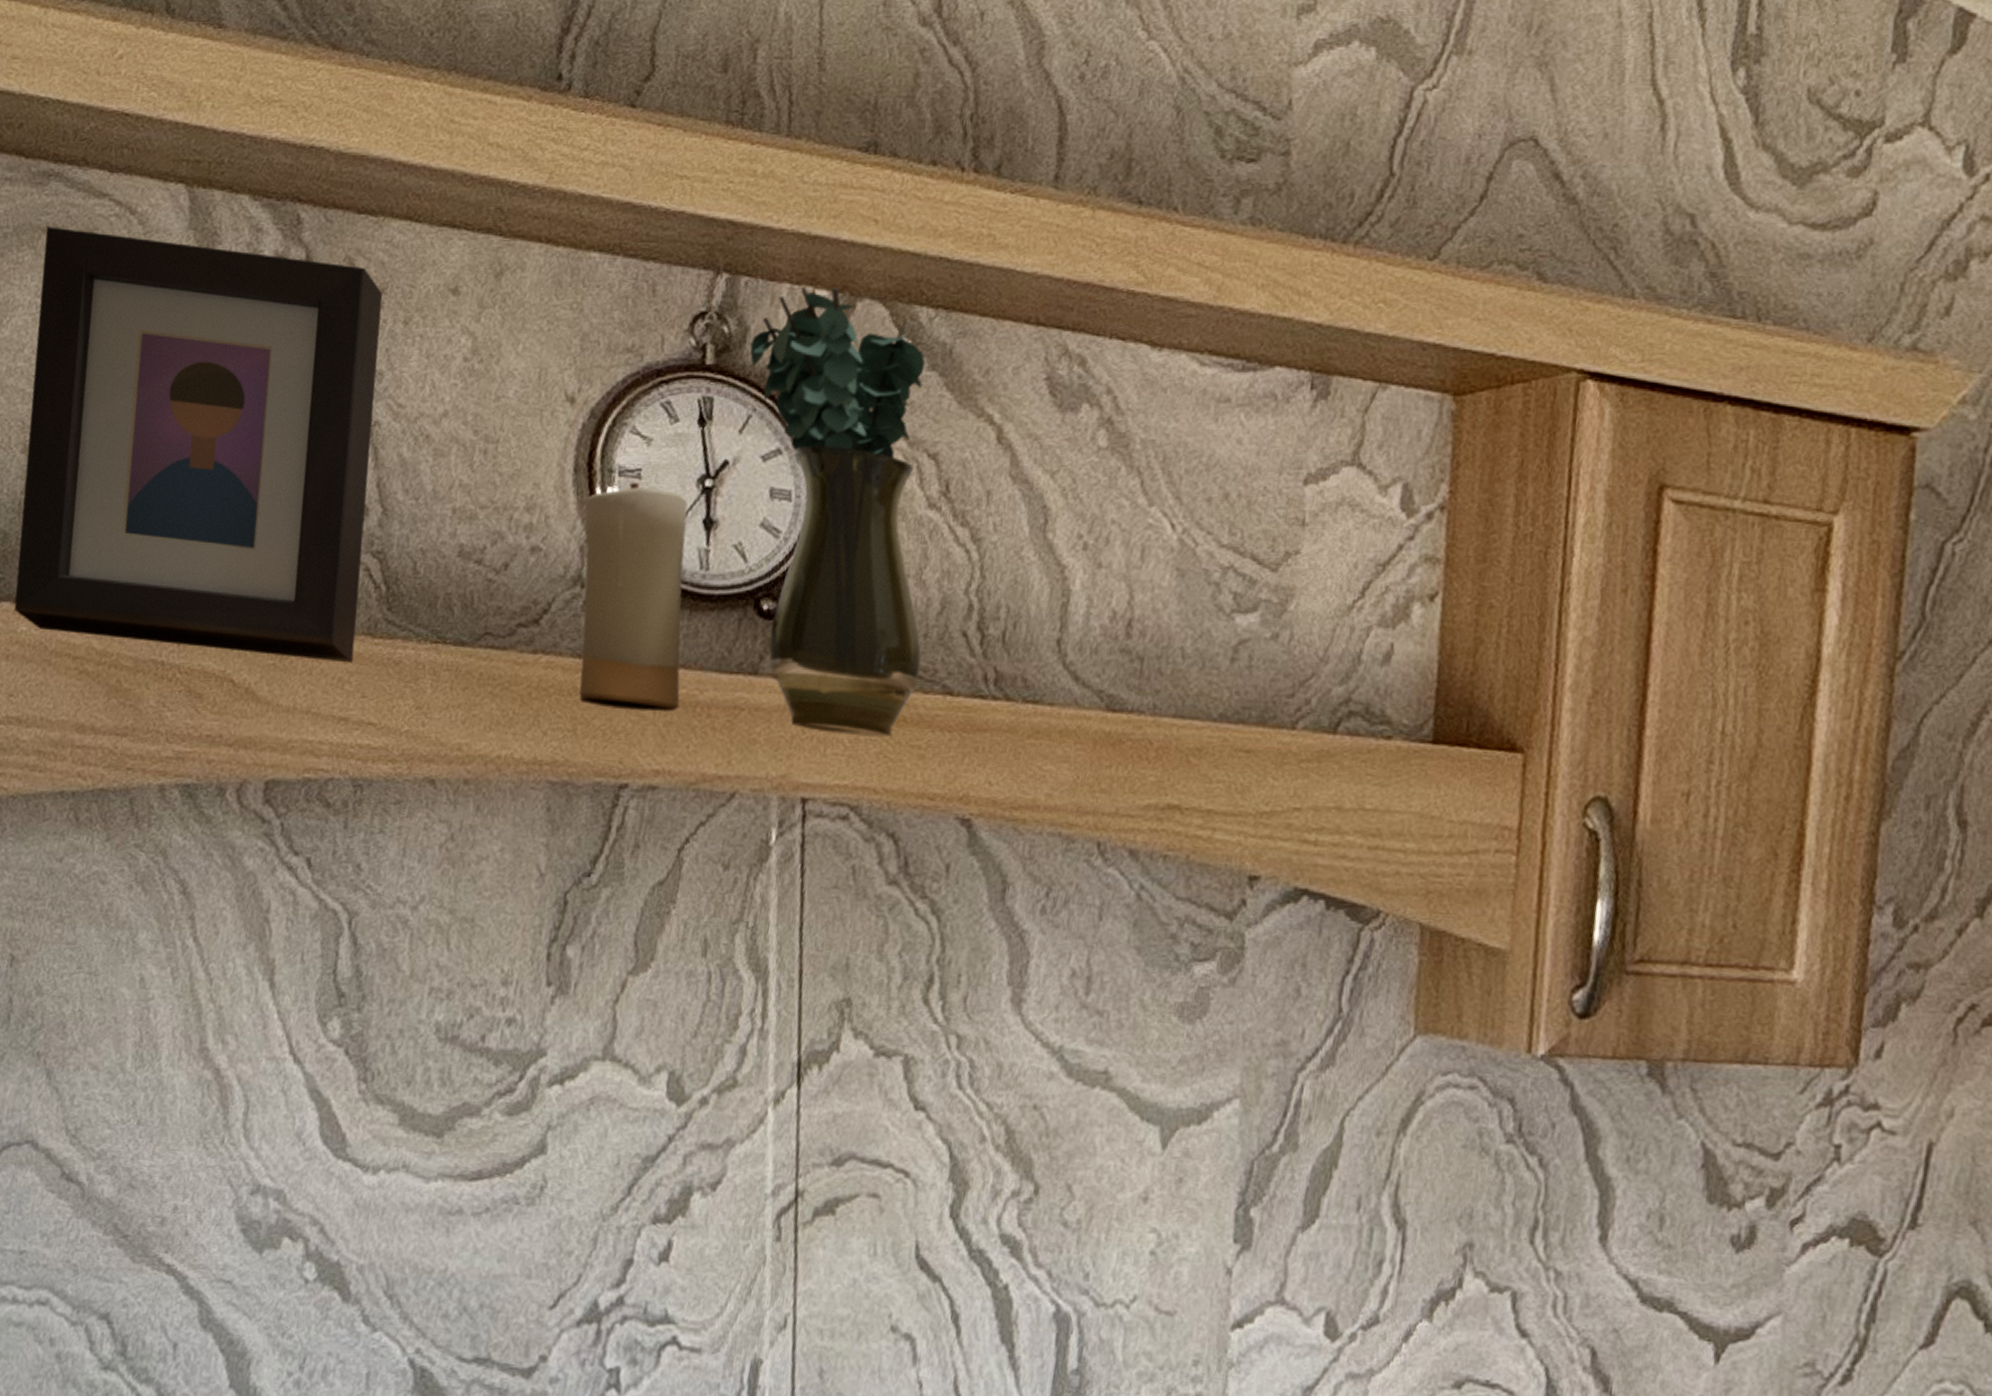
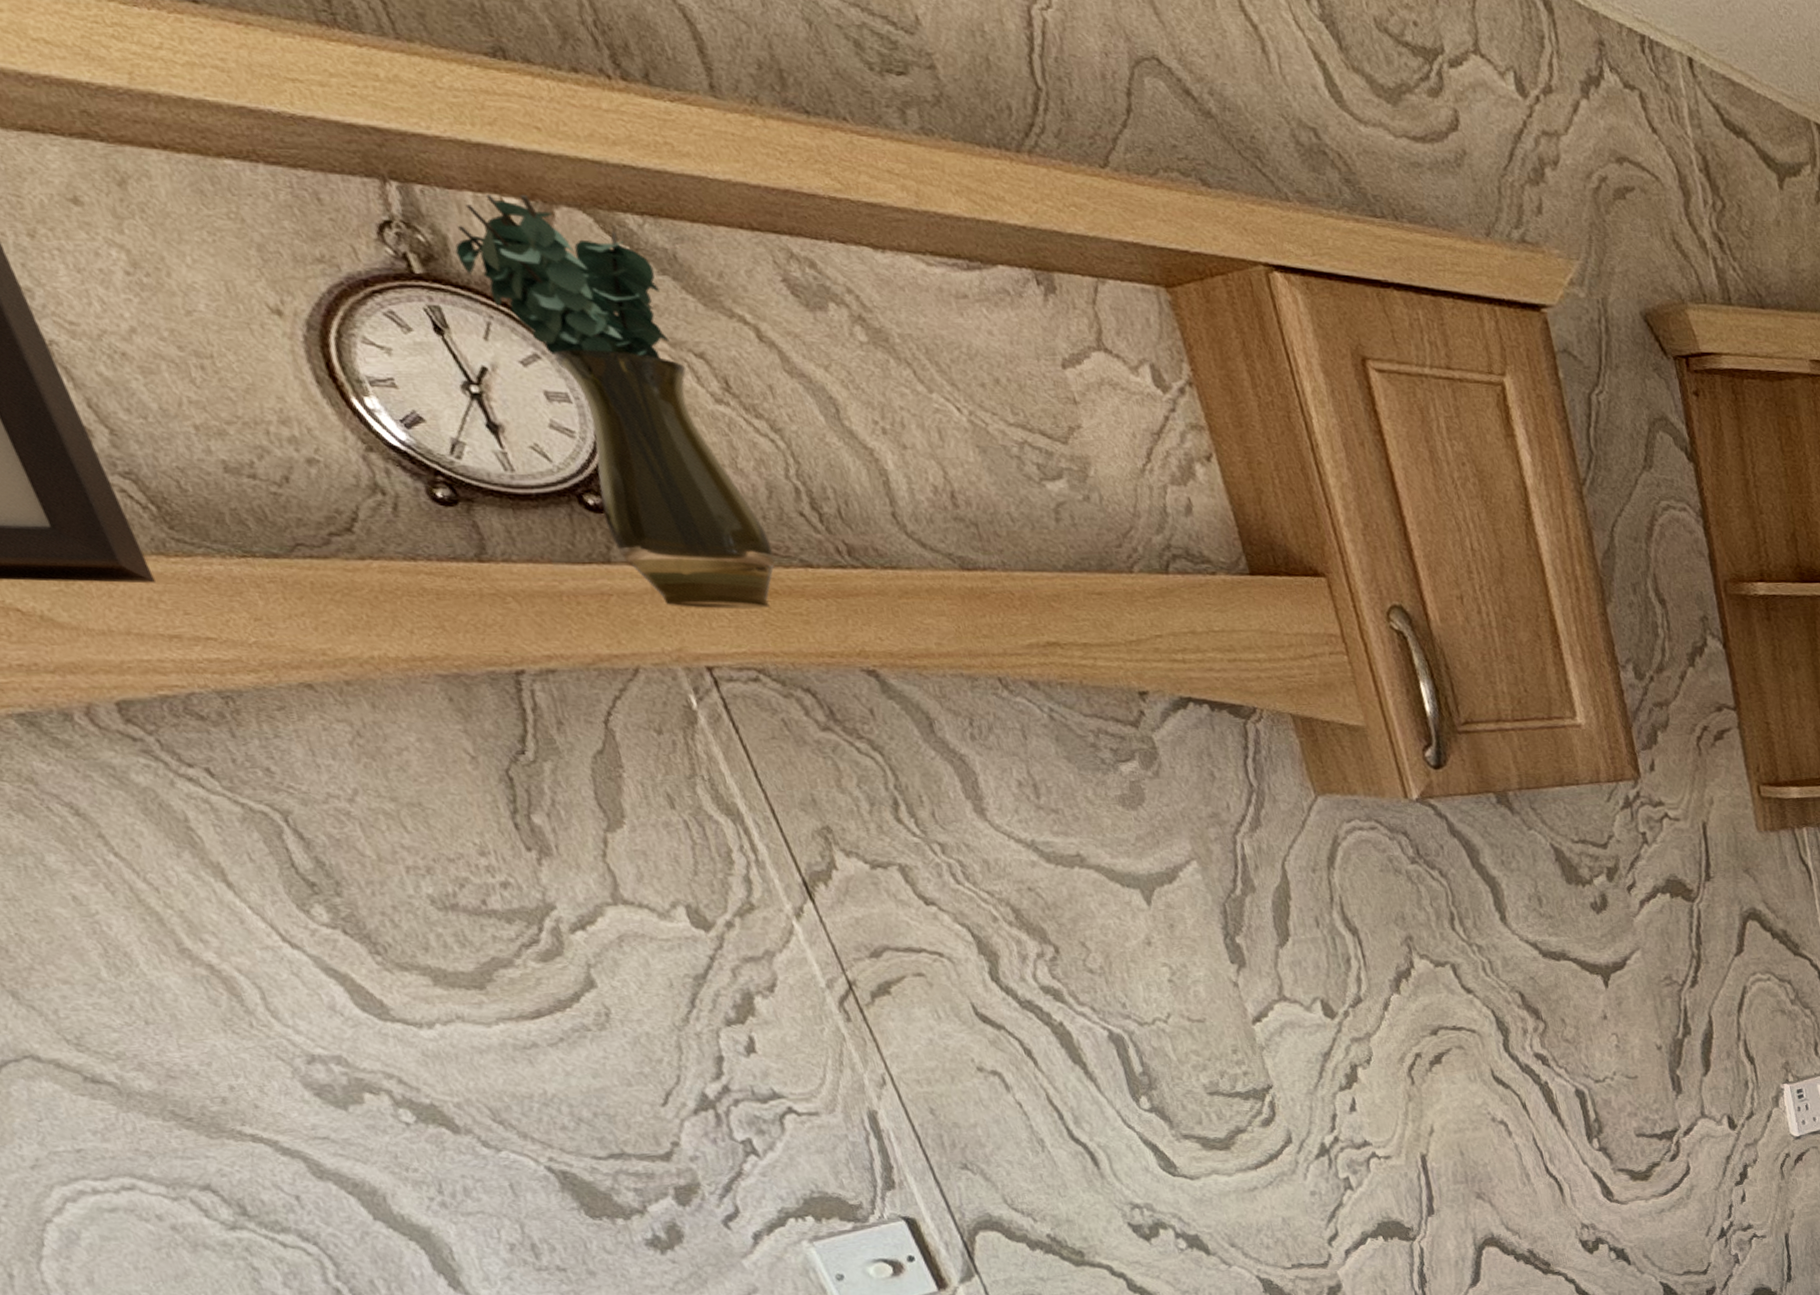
candle: present [579,481,688,712] -> none [344,391,544,605]

